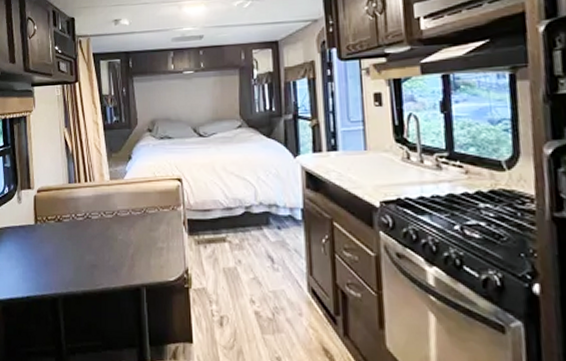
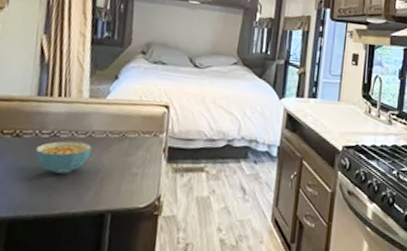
cereal bowl: none [74,221,120,252] -> present [35,141,93,174]

